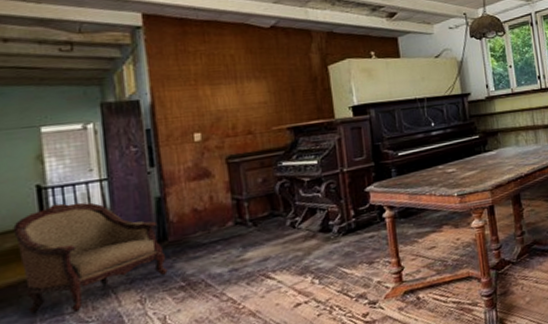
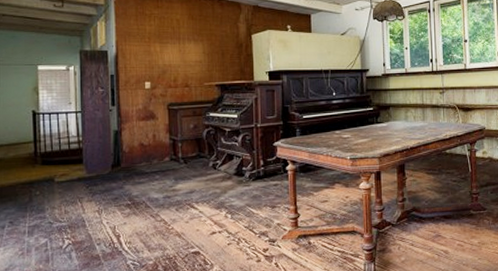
armchair: present [13,202,168,315] -> none [15,127,119,213]

